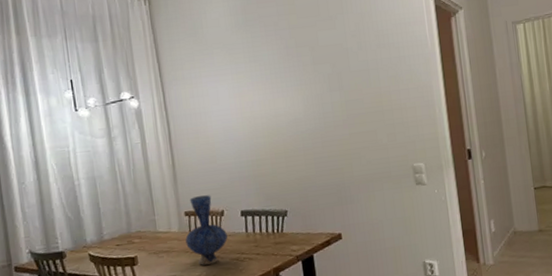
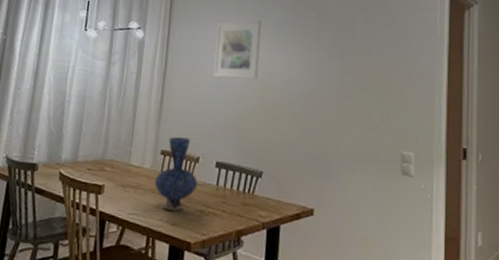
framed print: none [212,66,264,132] -> present [213,20,262,80]

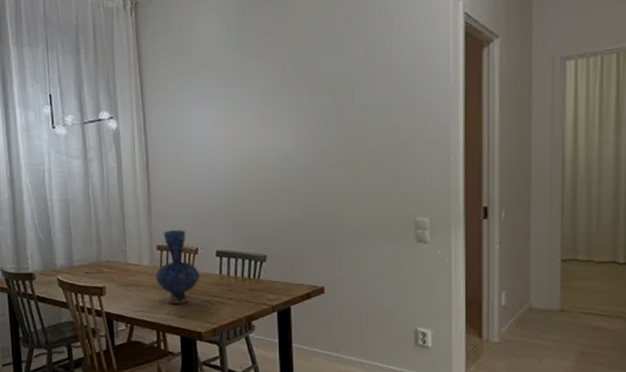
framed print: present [213,20,262,80] -> none [197,92,249,162]

